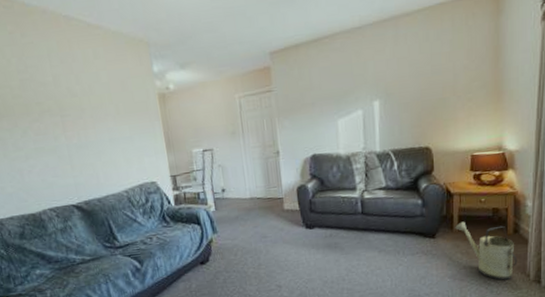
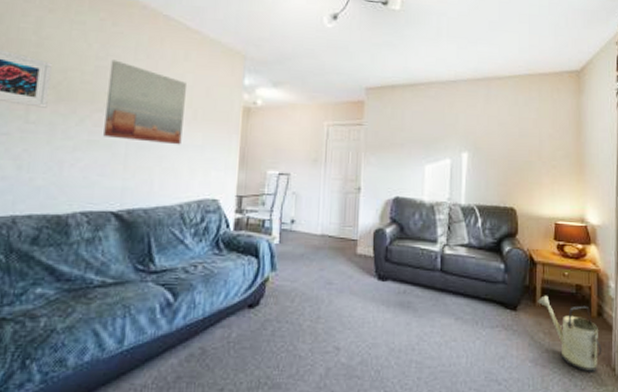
wall art: none [31,70,112,143] -> present [103,60,186,145]

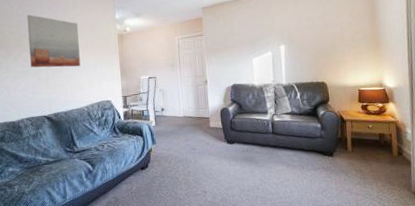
watering can: present [536,295,602,372] -> none [348,143,404,196]

